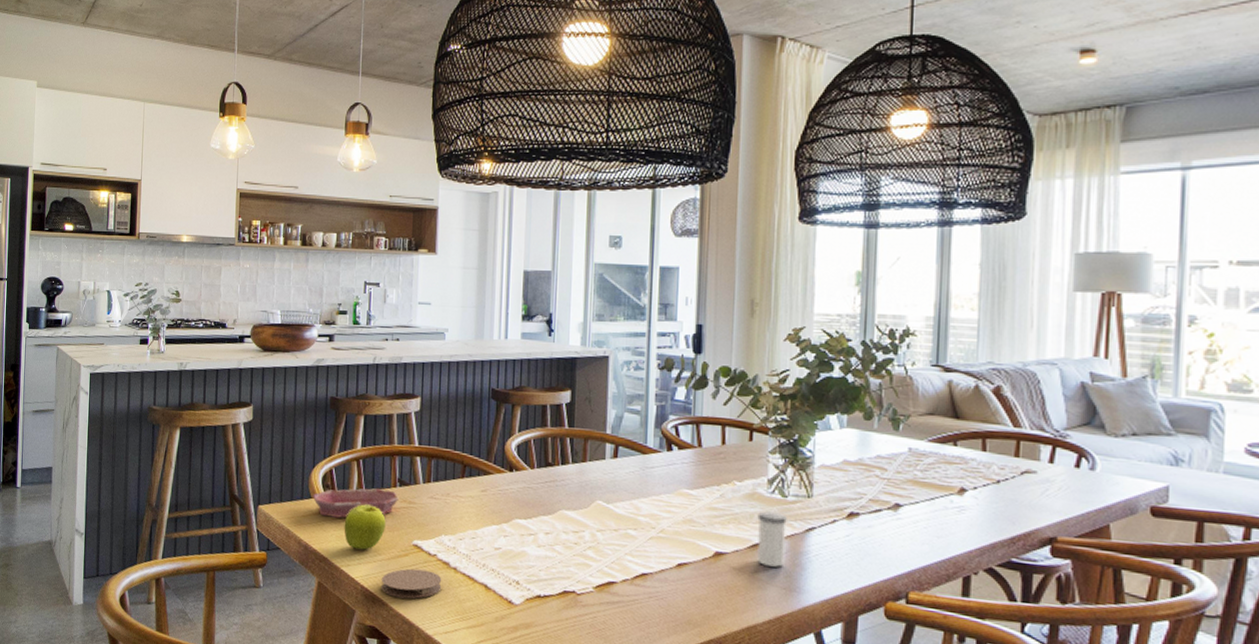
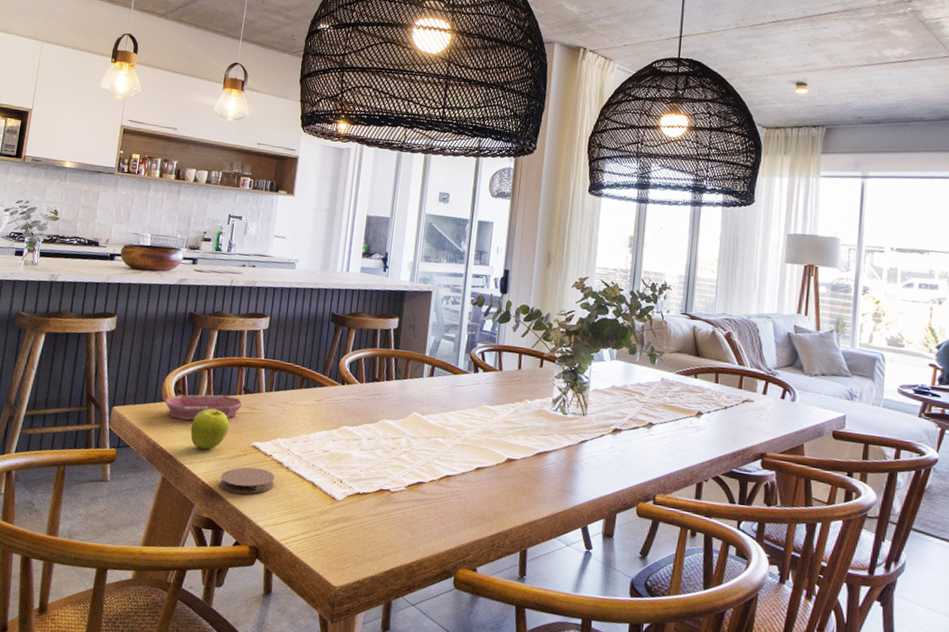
salt shaker: present [757,511,787,567] -> none [540,425,566,472]

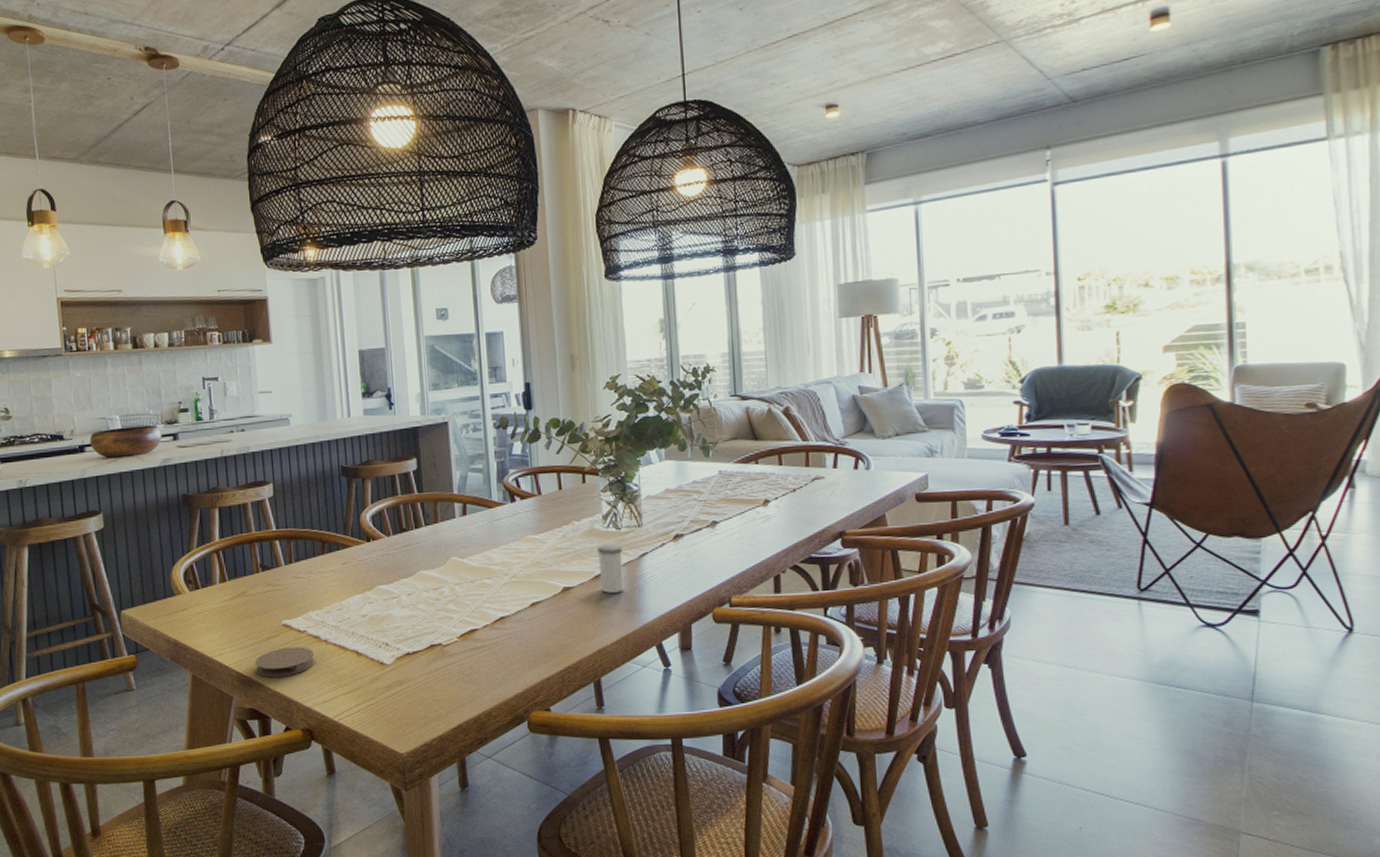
bowl: present [164,394,243,421] -> none [175,576,263,611]
fruit: present [190,408,230,450] -> none [211,593,253,638]
salt shaker: none [540,425,566,472] -> present [597,544,625,593]

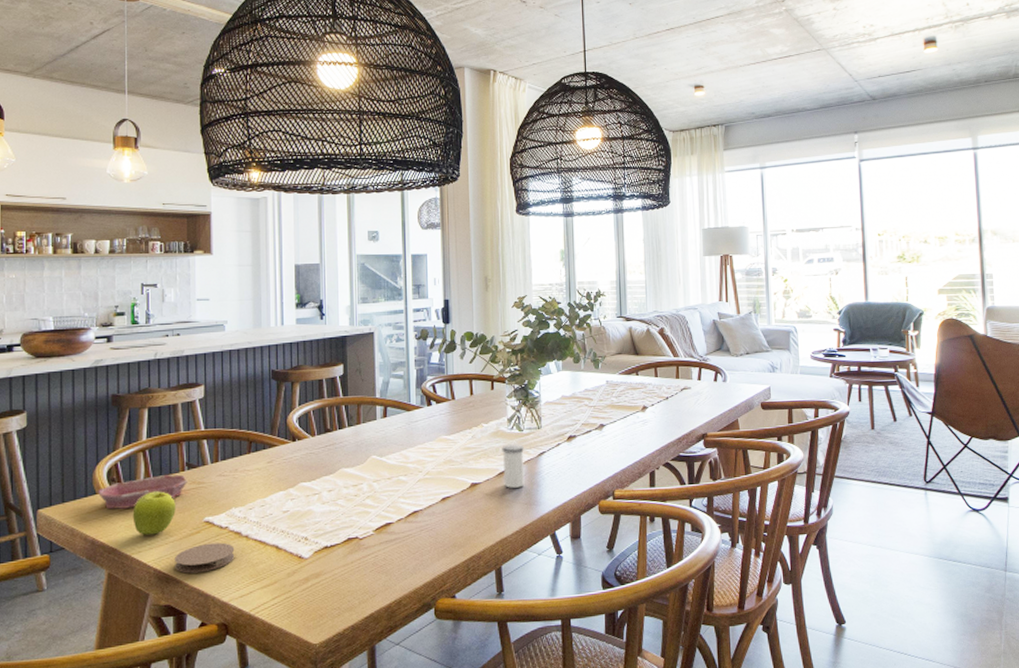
bowl: none [175,576,263,611] -> present [97,474,187,510]
fruit: none [211,593,253,638] -> present [132,491,176,535]

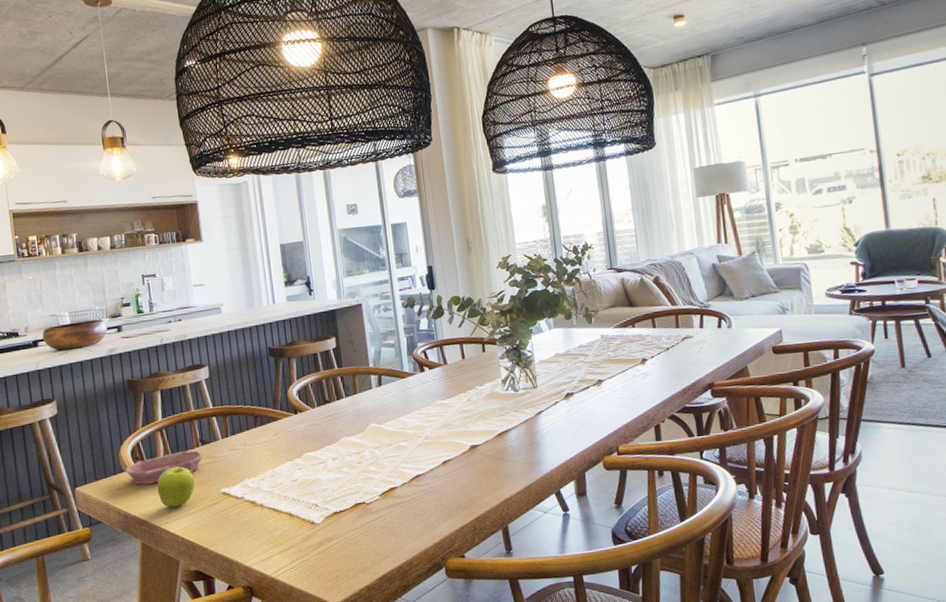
coaster: present [175,542,235,574] -> none [198,511,253,541]
salt shaker: present [502,444,525,488] -> none [498,404,525,449]

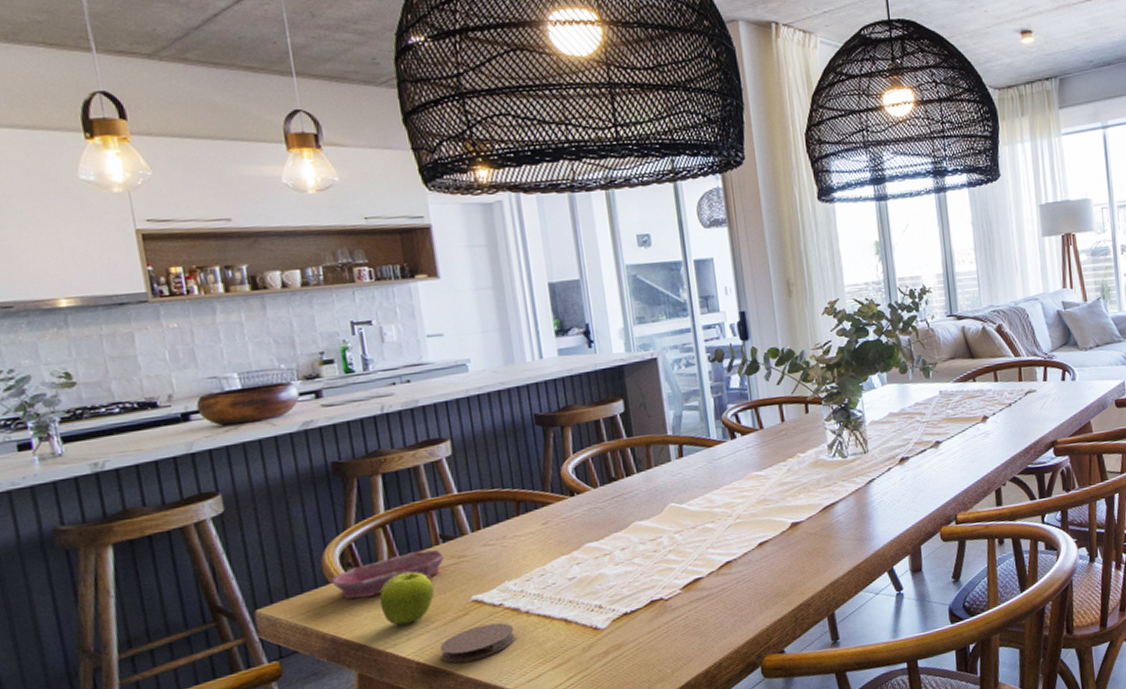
coaster: none [198,511,253,541] -> present [440,622,516,663]

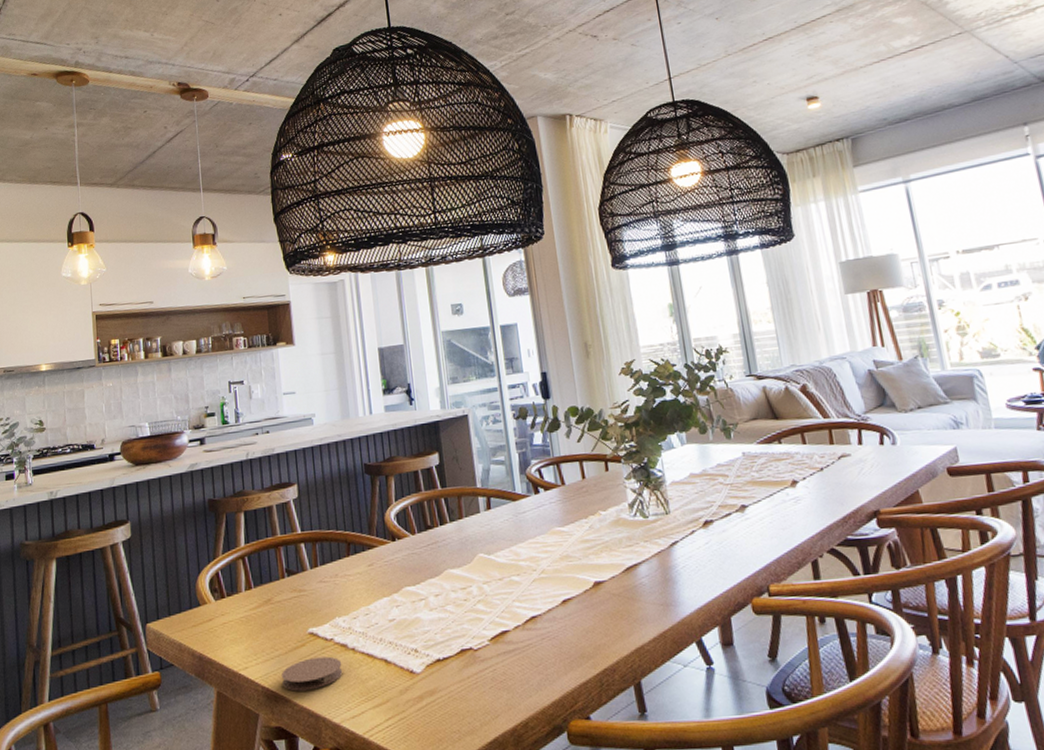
bowl: present [329,549,445,600] -> none [201,582,288,622]
fruit: present [379,571,435,625] -> none [236,601,279,650]

